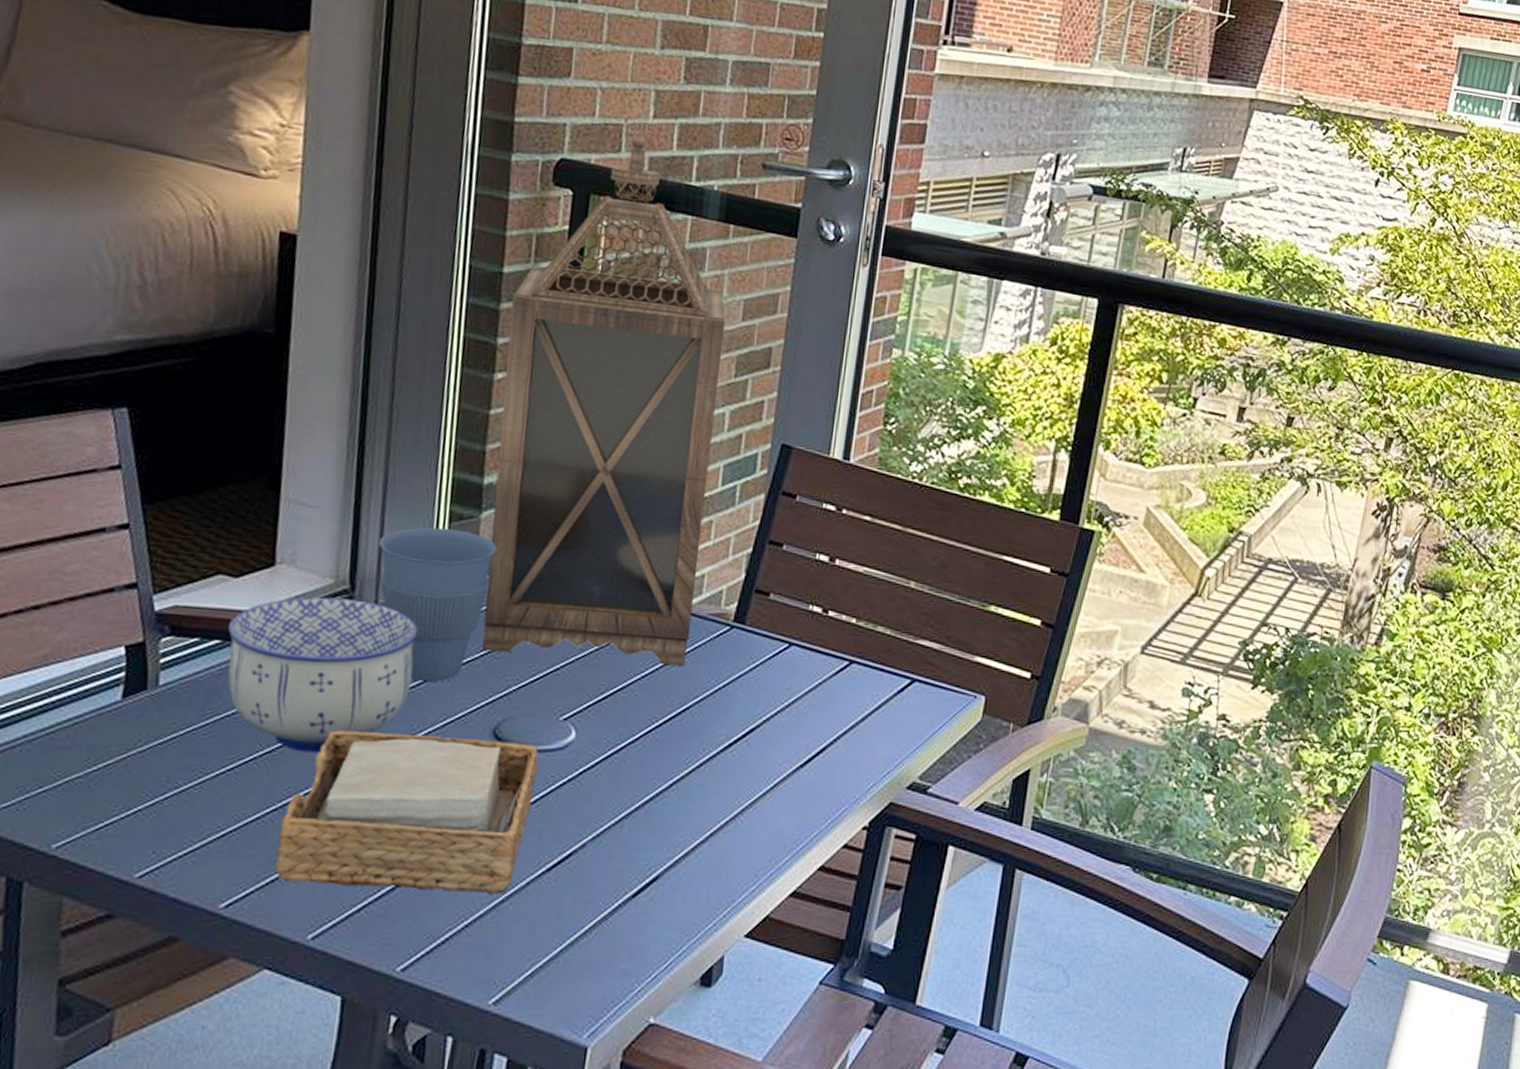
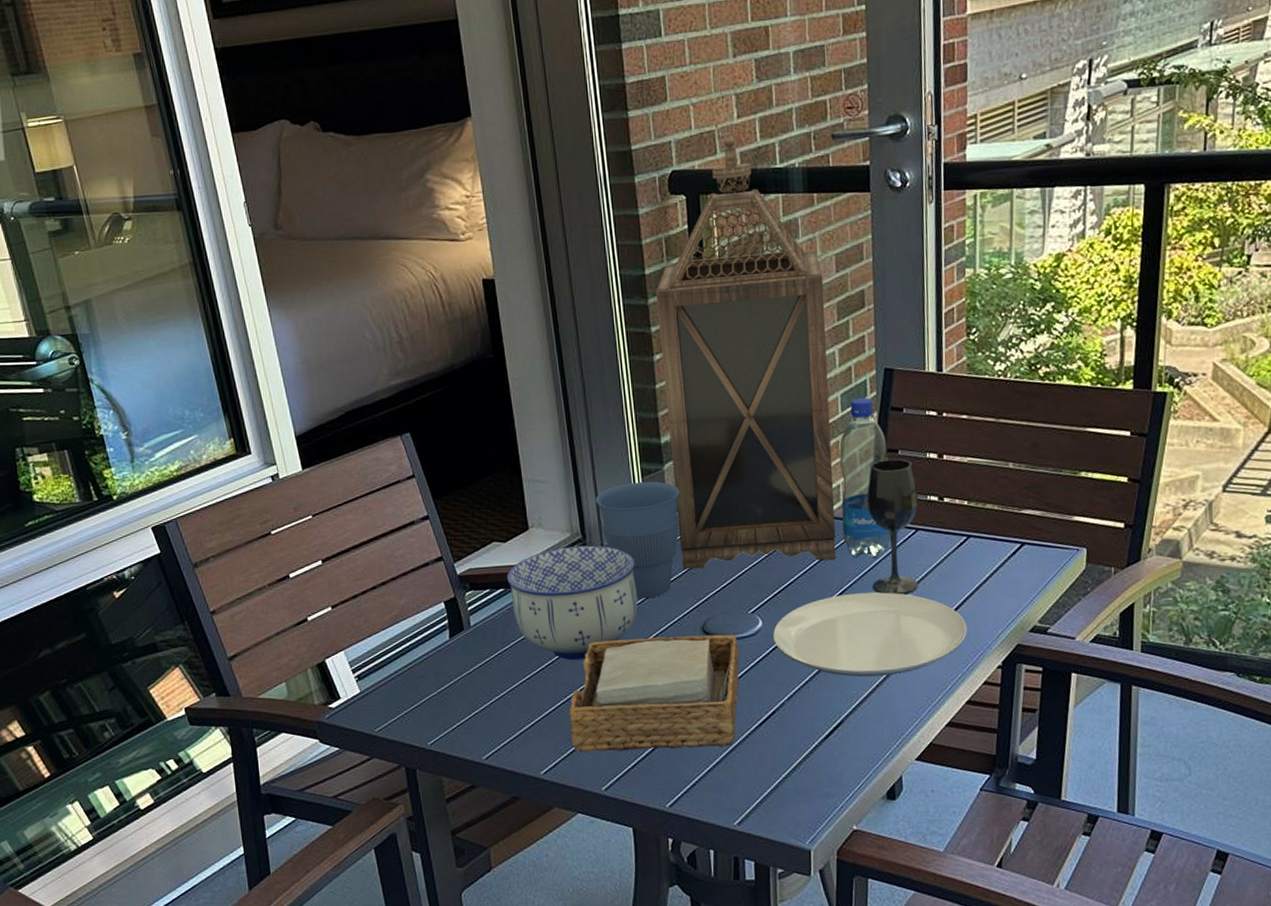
plate: none [587,712,834,823] -> present [773,592,967,677]
bottle: none [698,473,771,673] -> present [839,397,891,559]
wine glass: none [724,552,800,723] -> present [866,458,919,595]

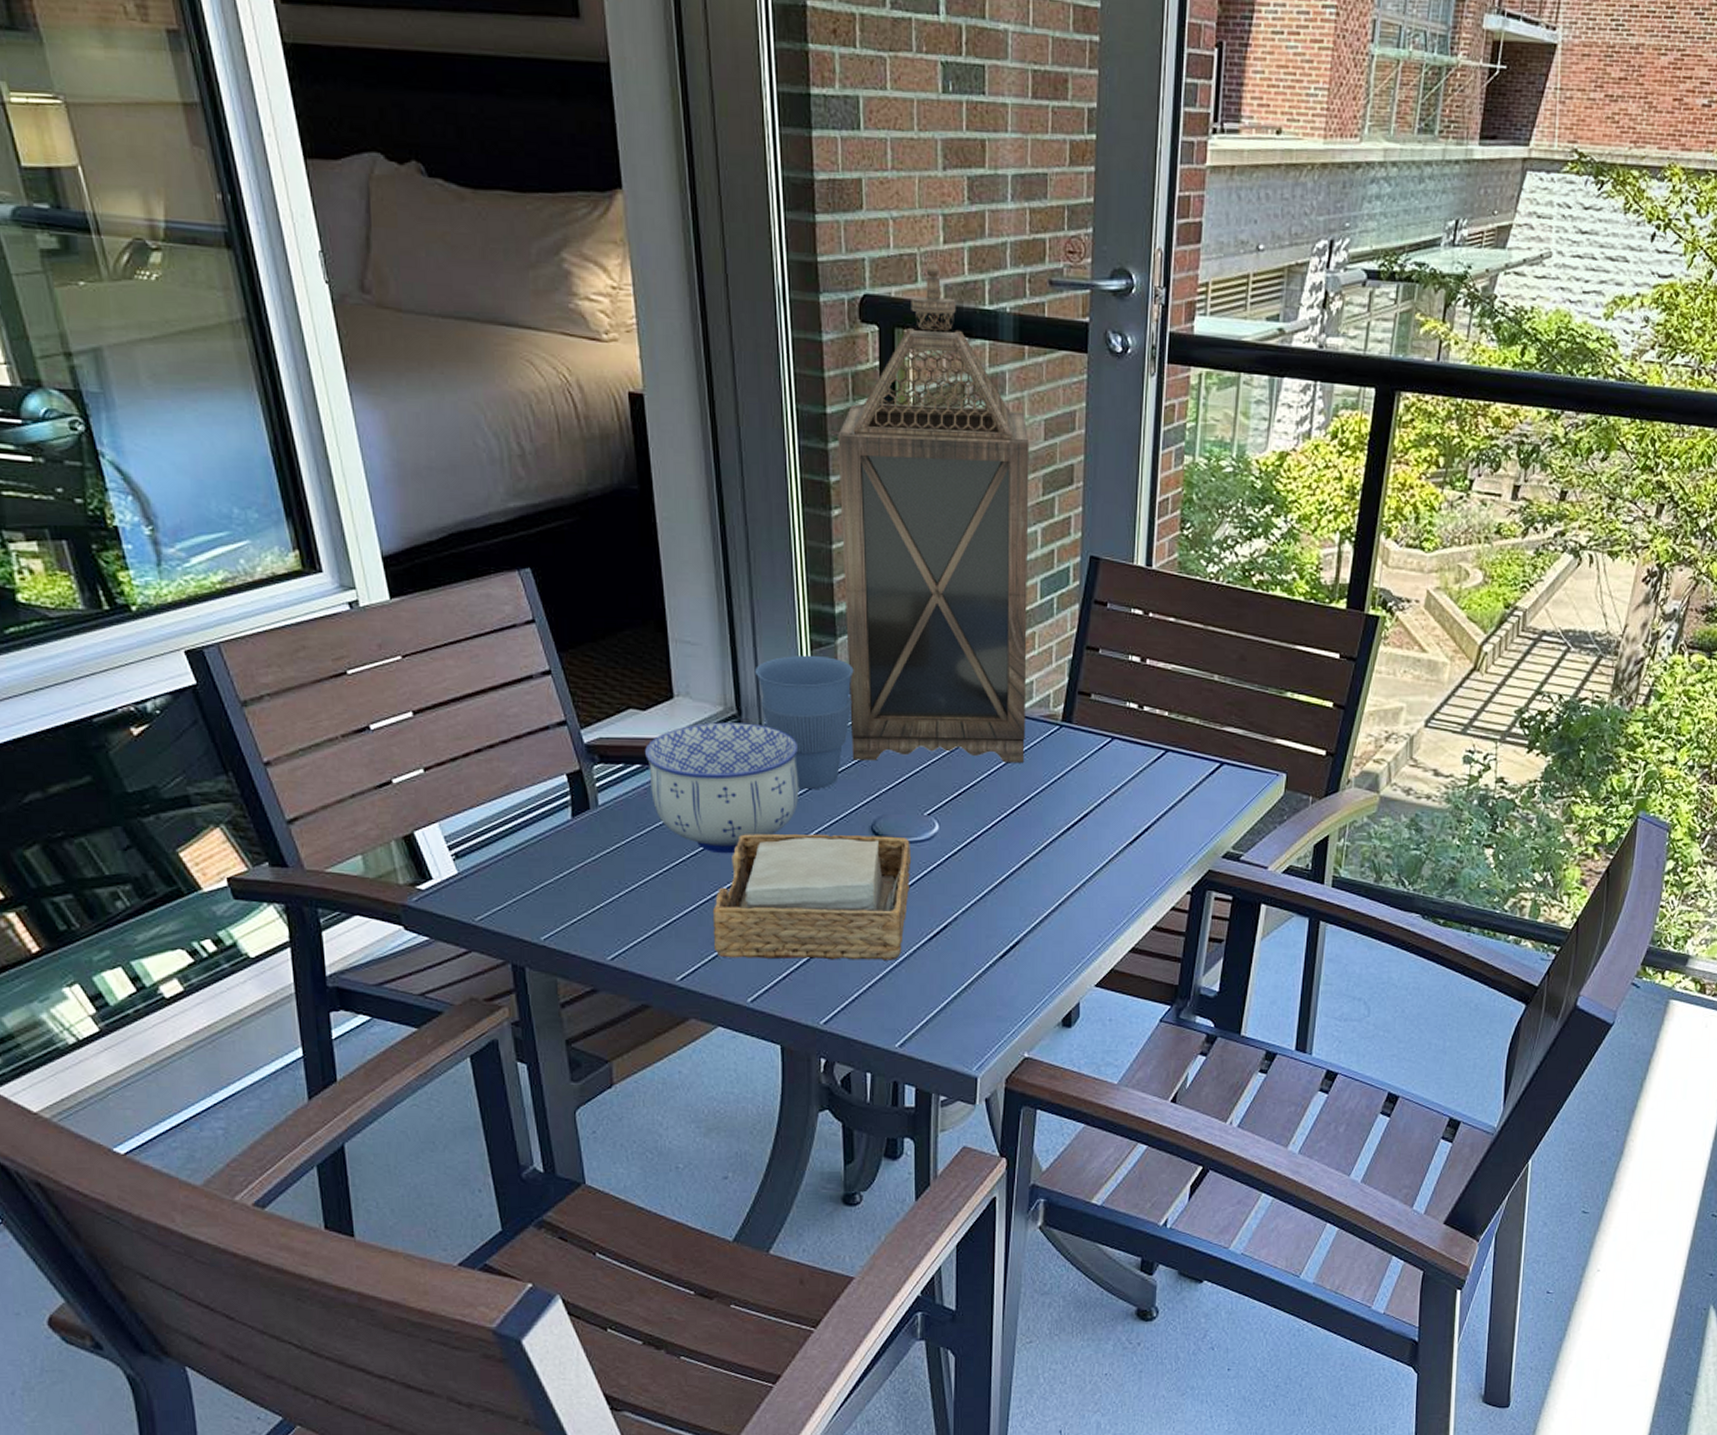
plate: present [773,592,967,677] -> none [950,802,1158,895]
bottle: present [839,397,891,559] -> none [1033,585,1088,766]
wine glass: present [866,458,919,595] -> none [1061,657,1117,808]

